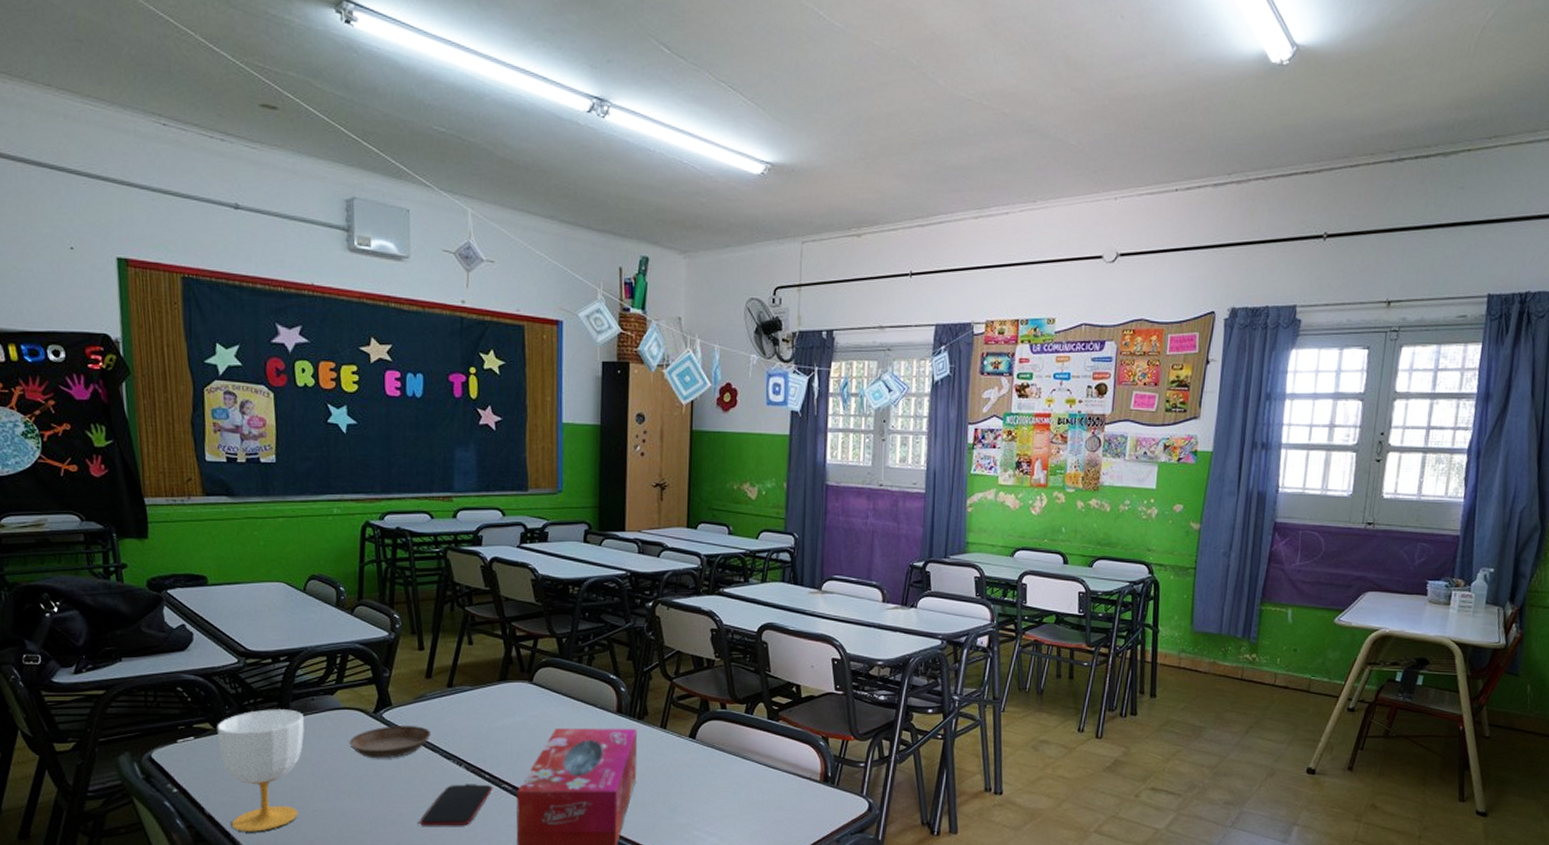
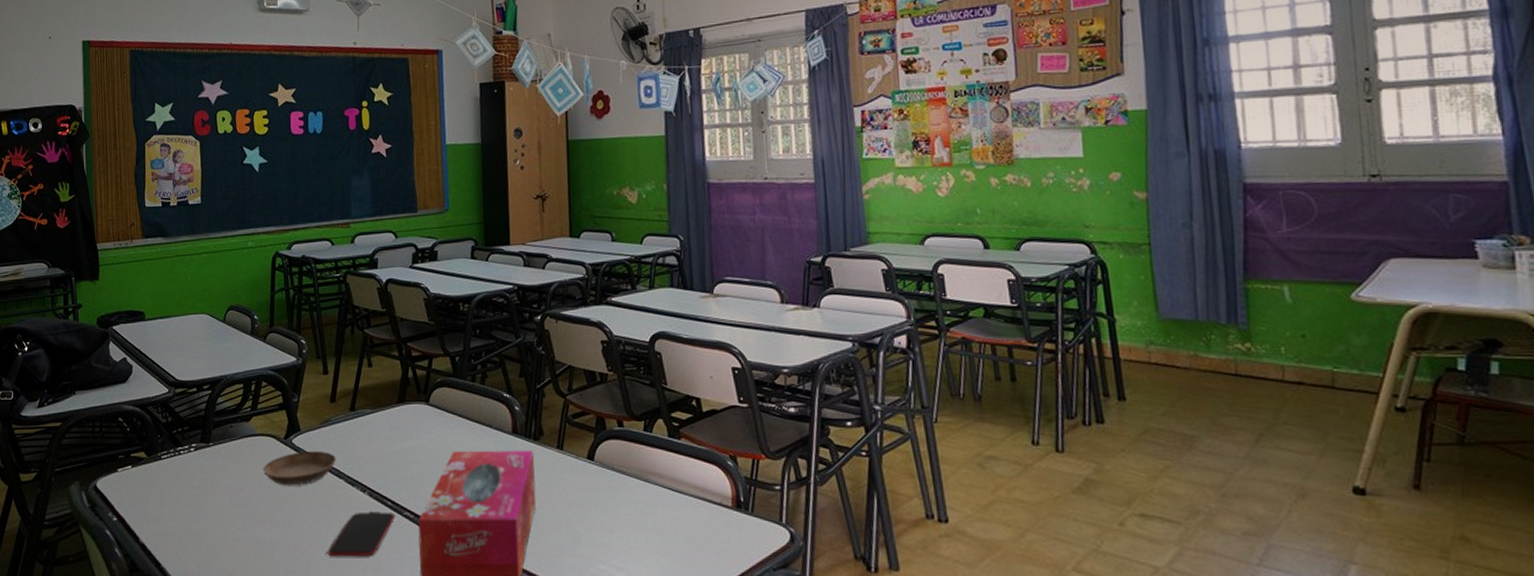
cup: present [216,709,305,832] -> none [150,437,225,561]

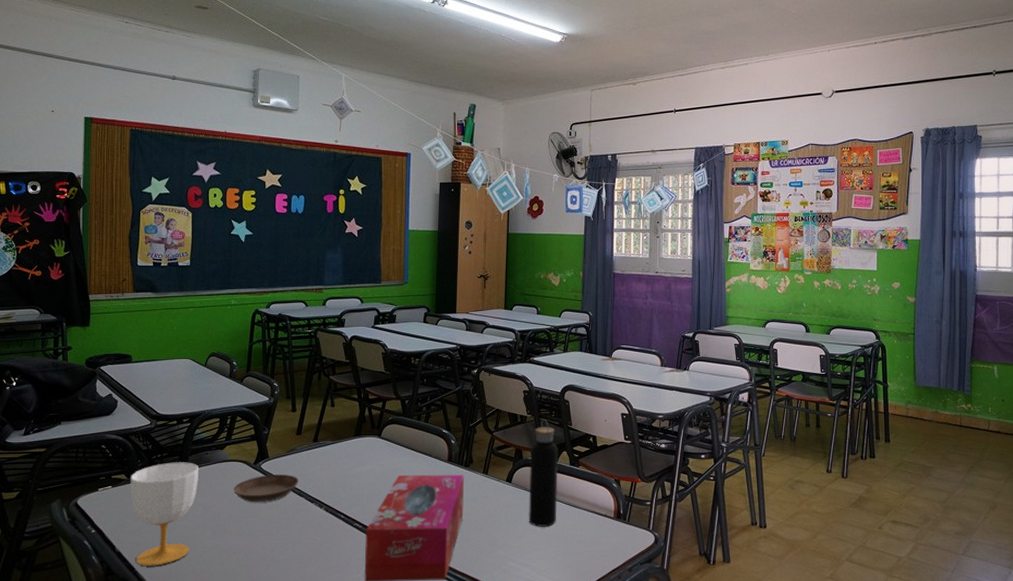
cup: none [150,437,225,561] -> present [130,462,200,566]
smartphone: present [326,512,395,557] -> none [285,523,347,560]
water bottle: none [615,378,656,518] -> present [529,419,558,527]

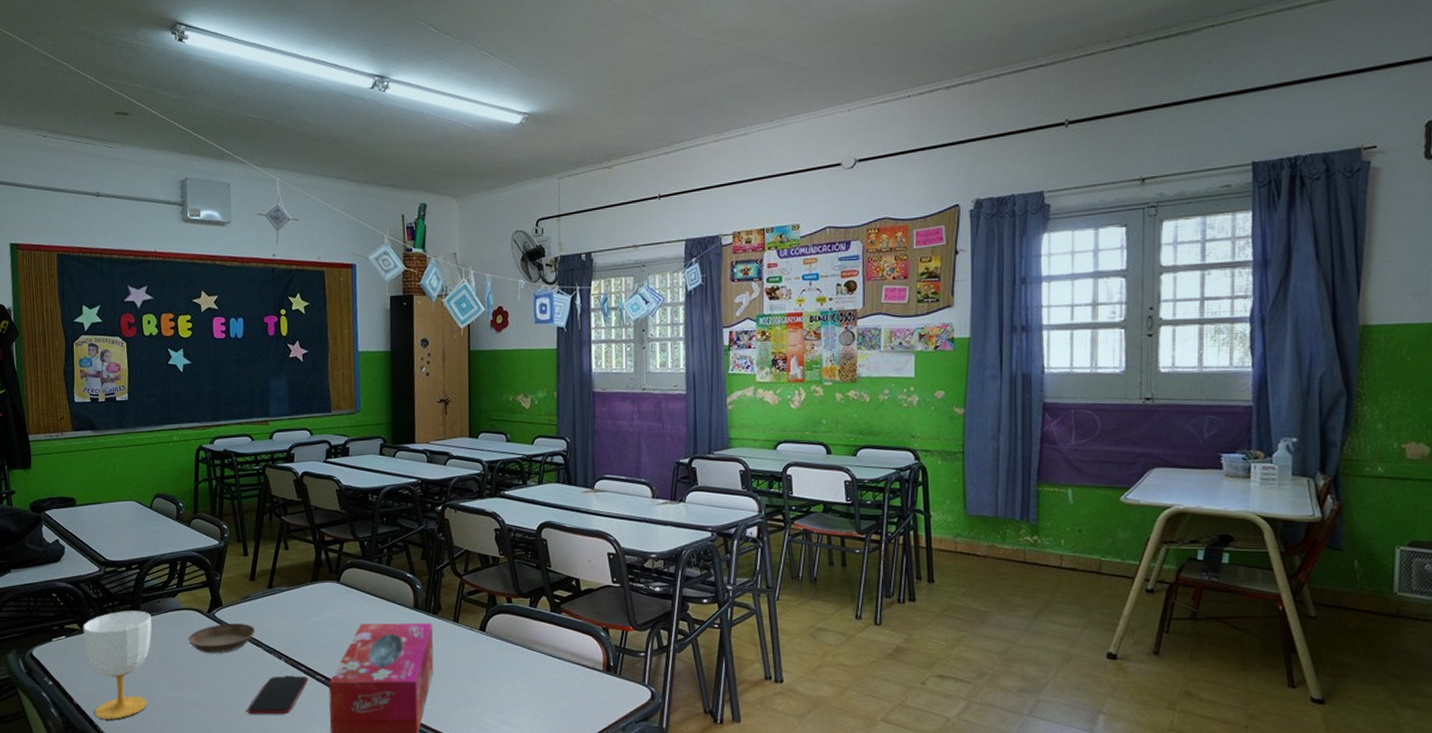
smartphone: none [285,523,347,560] -> present [246,675,309,715]
water bottle: present [529,419,558,527] -> none [505,561,538,680]

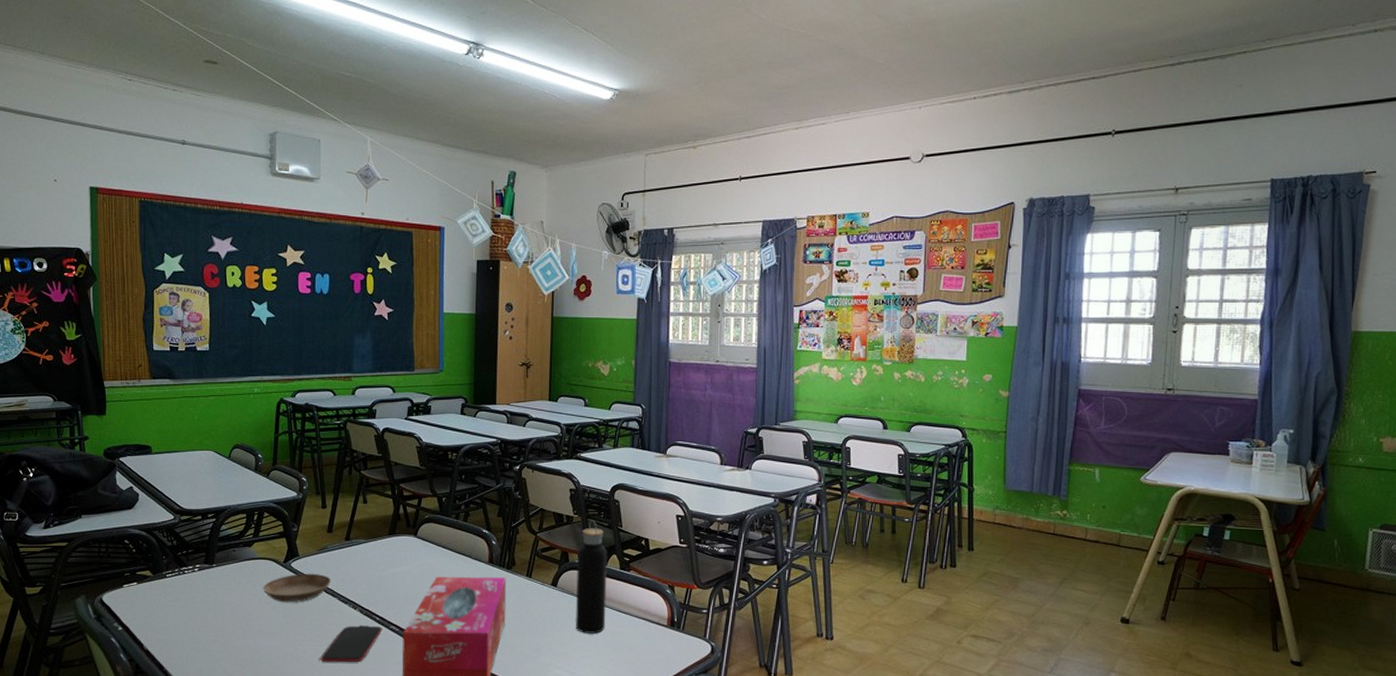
cup: present [83,611,152,719] -> none [155,559,227,665]
water bottle: none [505,561,538,680] -> present [576,520,607,634]

